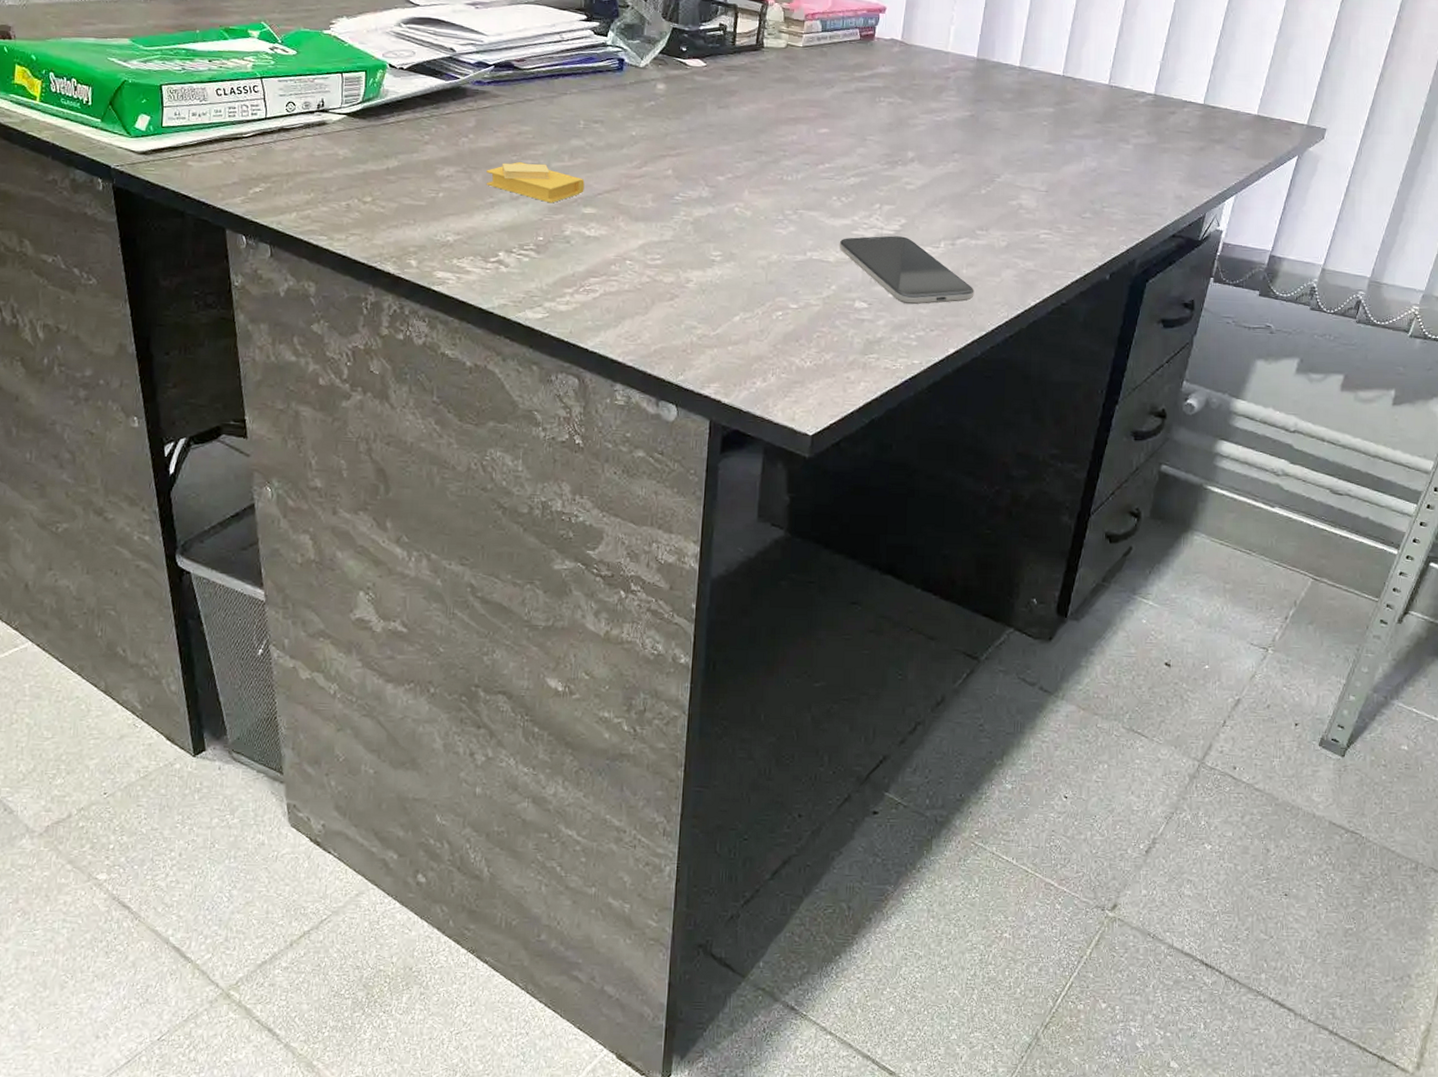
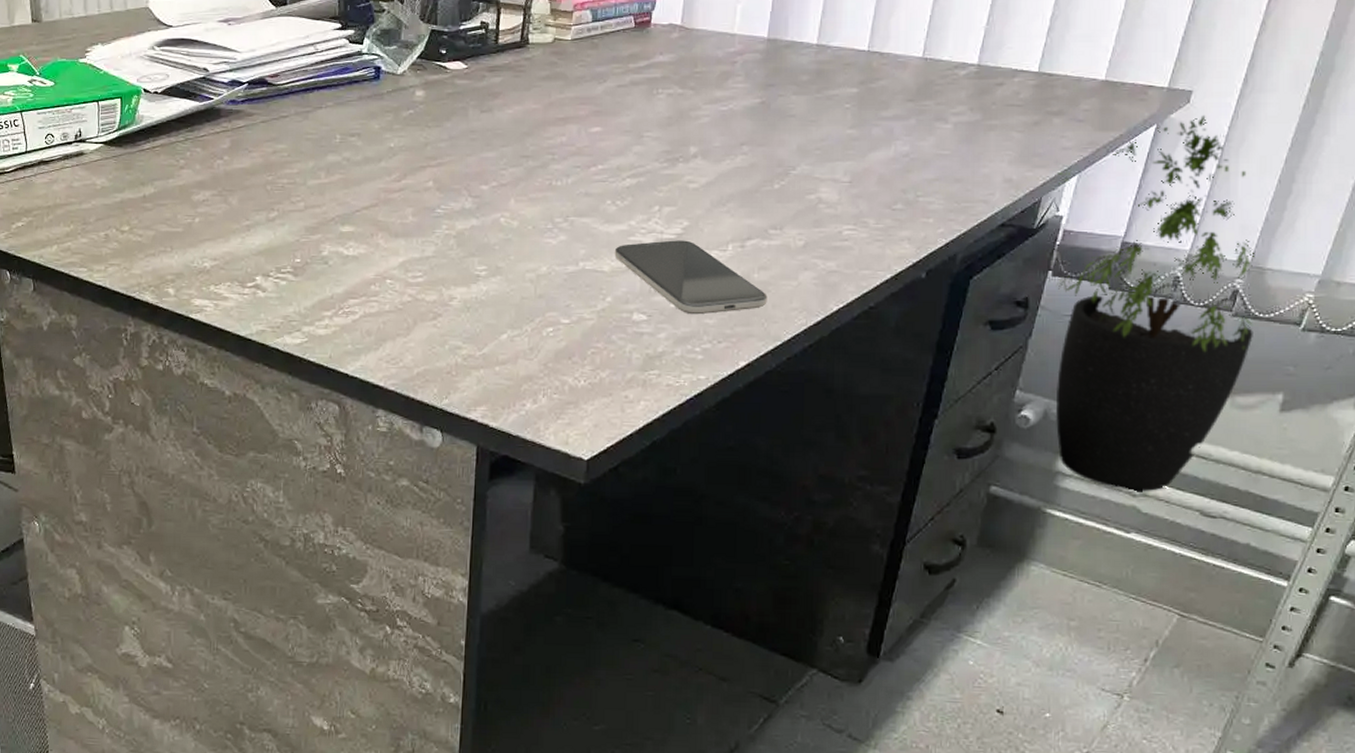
sticky notes: present [486,162,585,203] -> none [241,182,342,223]
potted plant: none [1215,149,1373,471] -> present [1055,114,1254,491]

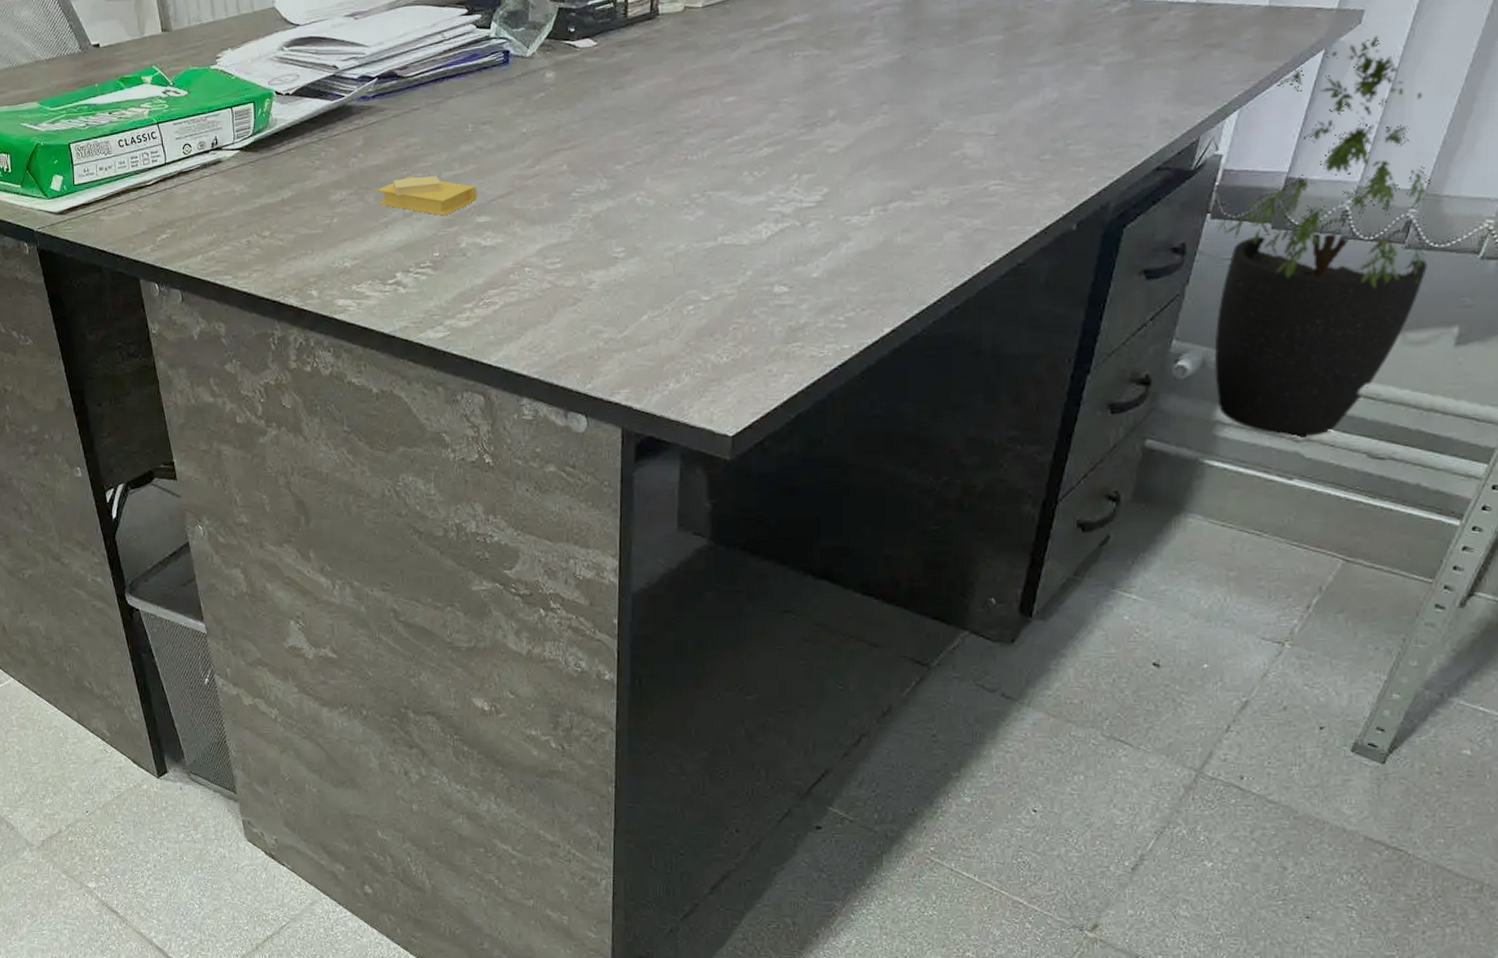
sticky notes: none [241,182,342,223] -> present [378,175,477,216]
smartphone: present [614,240,768,315] -> none [753,207,912,283]

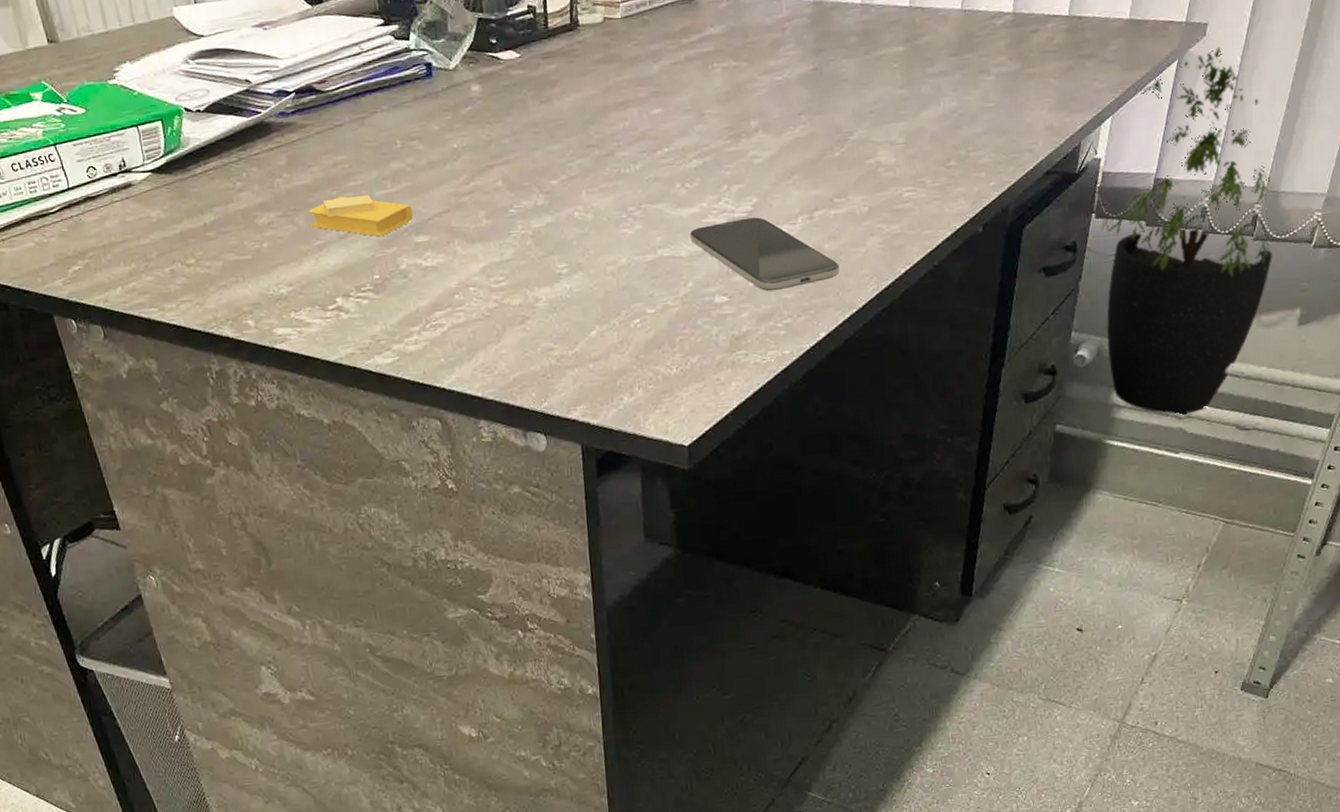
smartphone: none [753,207,912,283] -> present [689,217,840,291]

